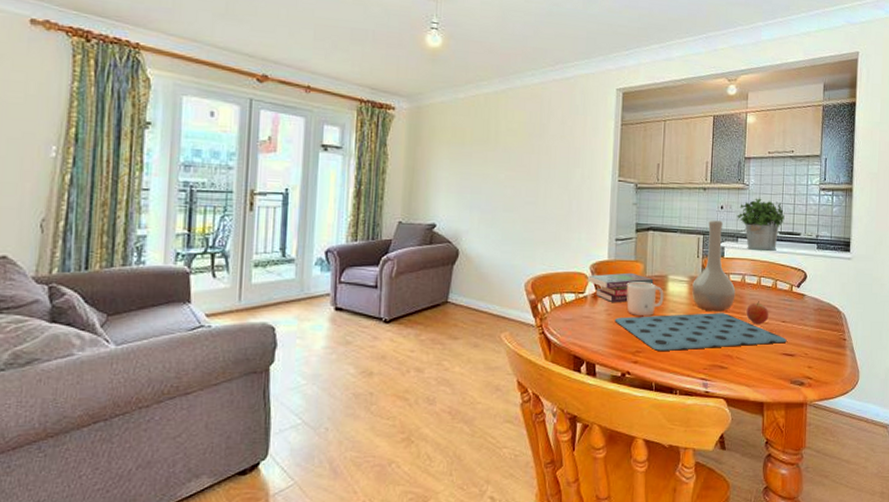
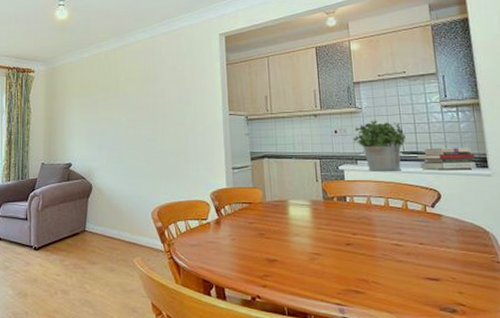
books: present [587,272,654,303] -> none [208,198,274,229]
placemat: present [614,313,787,351] -> none [239,236,428,275]
mug: present [626,281,664,317] -> none [248,207,287,241]
vase: present [691,220,736,312] -> none [313,145,363,235]
fruit: present [746,301,769,325] -> none [376,223,403,247]
books: none [791,230,841,253] -> present [416,148,476,171]

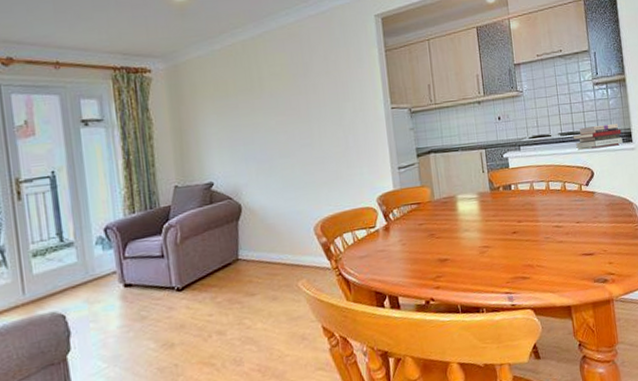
potted plant: present [353,120,406,171] -> none [515,103,563,156]

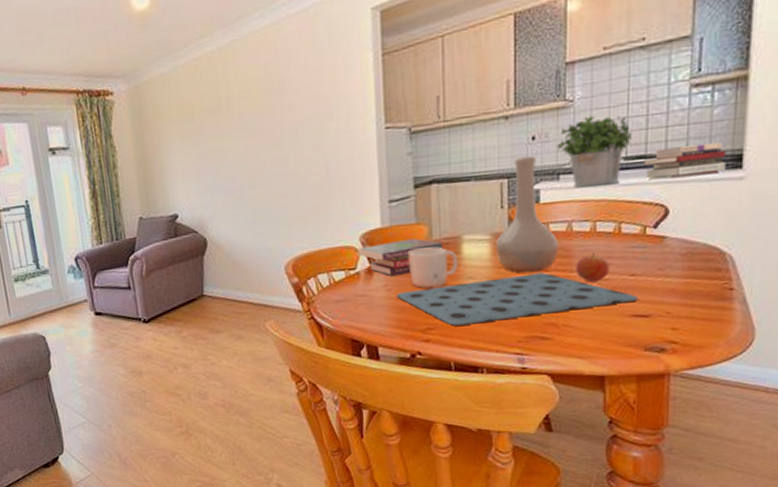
books: none [375,198,443,233] -> present [357,238,443,277]
placemat: none [410,223,584,273] -> present [396,273,638,326]
mug: none [417,205,456,241] -> present [409,247,458,289]
vase: none [481,132,527,225] -> present [494,156,559,273]
potted plant: none [515,103,563,156] -> present [556,115,632,188]
fruit: none [539,206,563,230] -> present [575,253,610,283]

